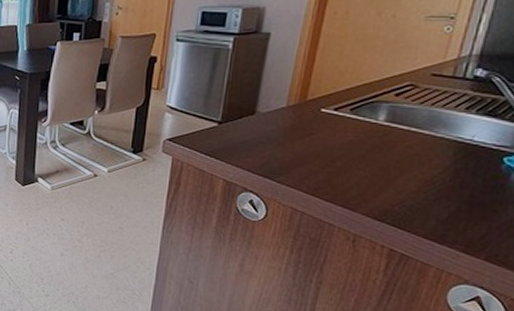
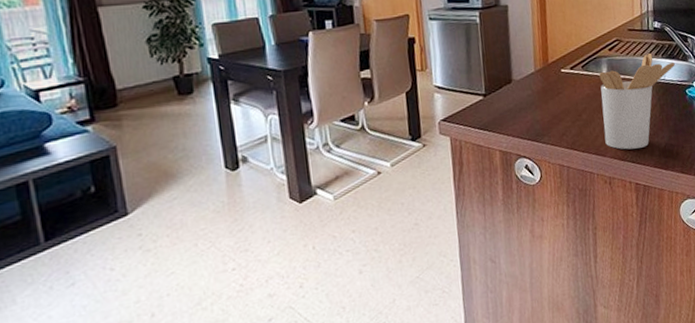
utensil holder: none [359,106,495,213] -> present [599,53,675,150]

